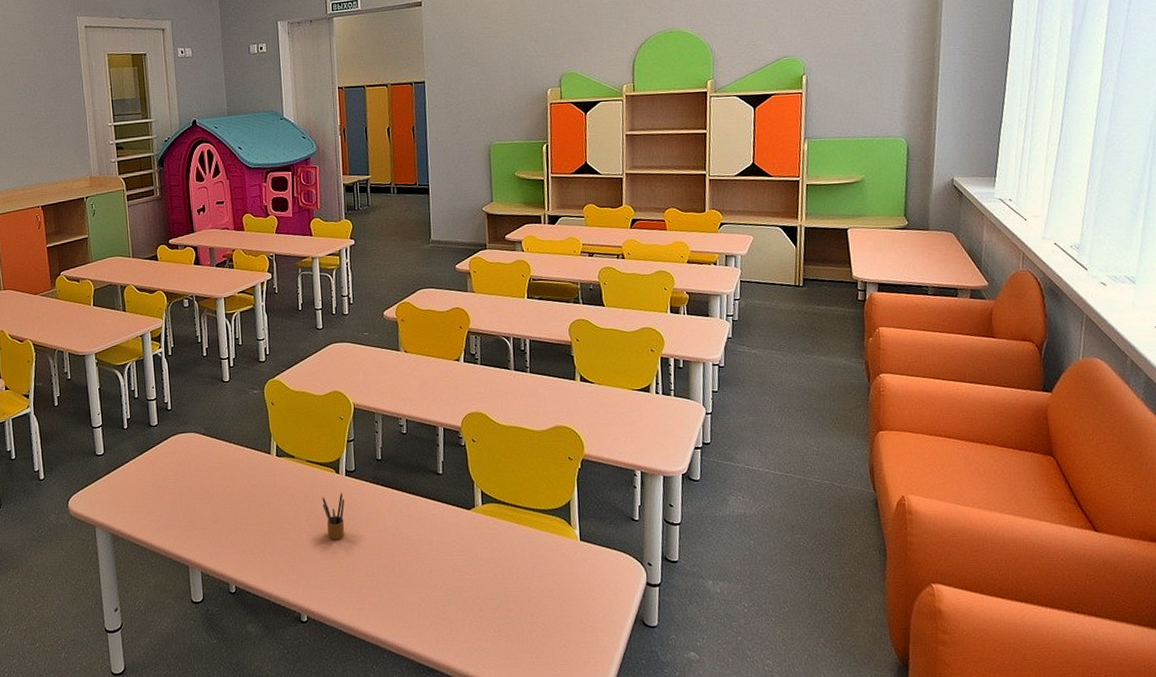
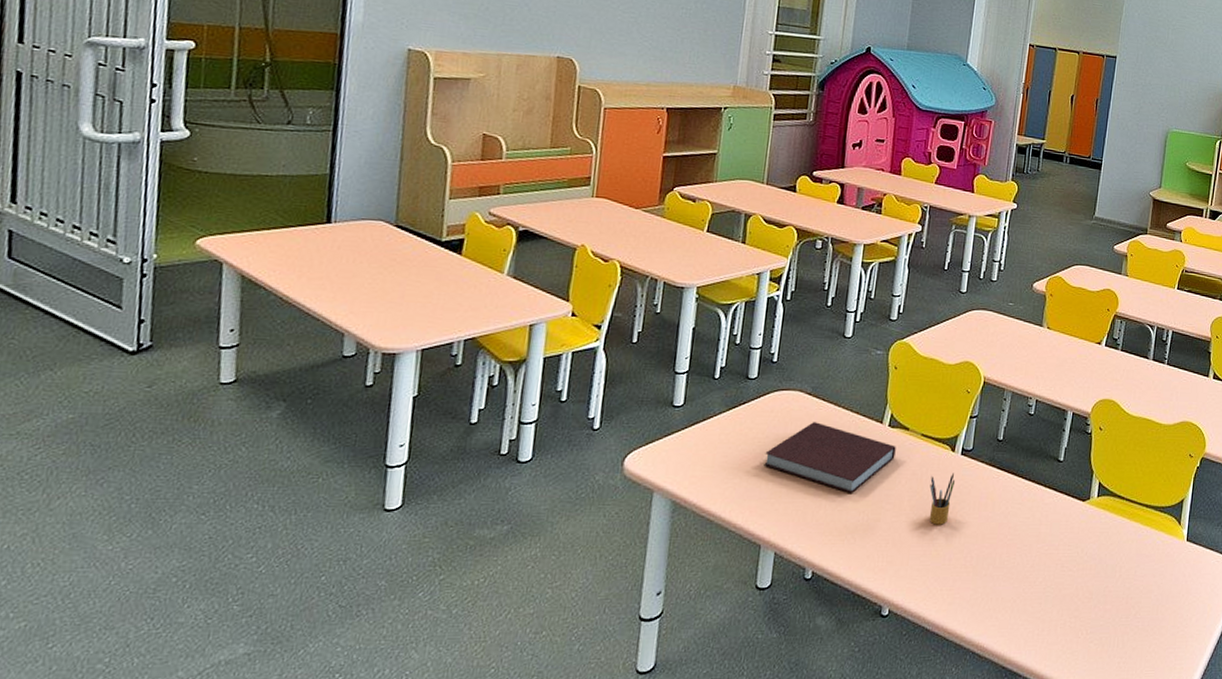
notebook: none [177,458,287,517] -> present [764,422,896,493]

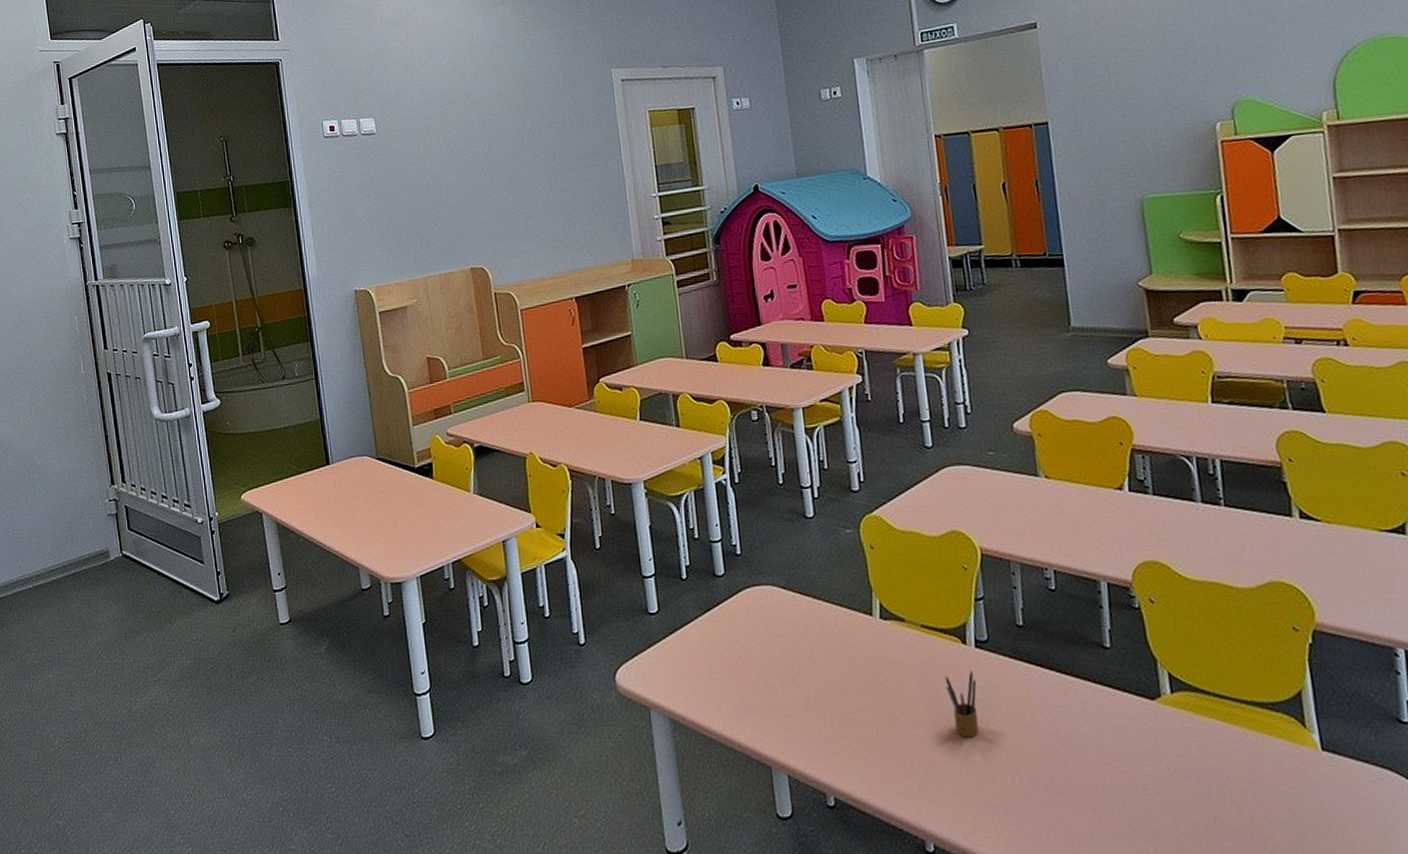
notebook: present [764,422,896,493] -> none [752,620,897,702]

